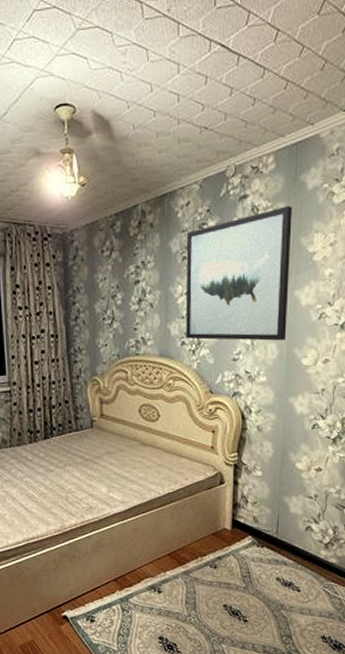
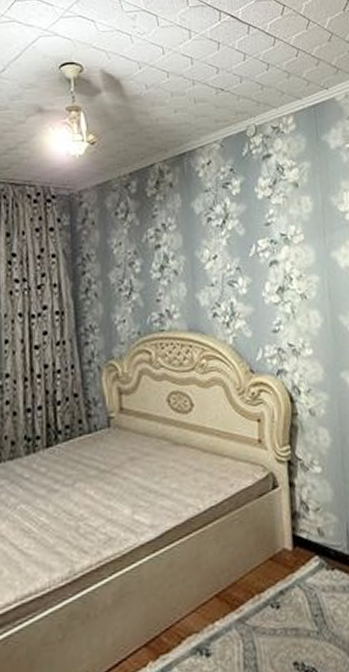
wall art: present [185,206,292,341] -> none [209,165,329,310]

